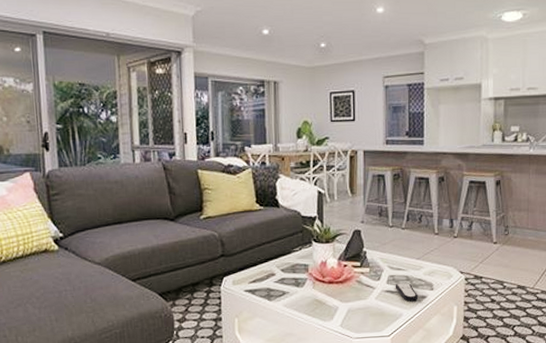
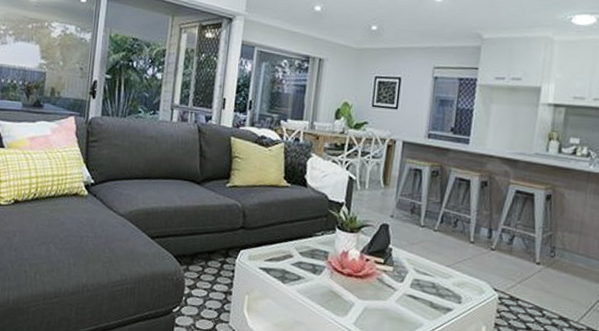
remote control: present [395,282,419,301] -> none [418,288,444,312]

